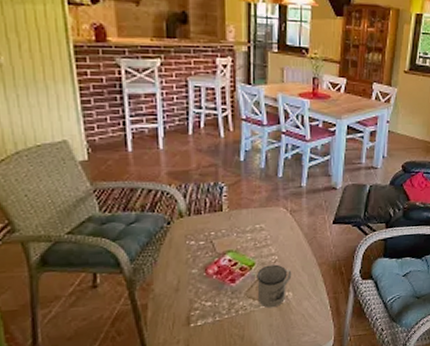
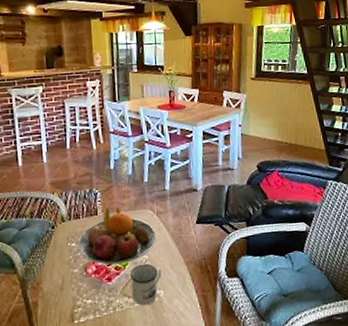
fruit bowl: none [198,204,289,265] -> present [78,208,157,265]

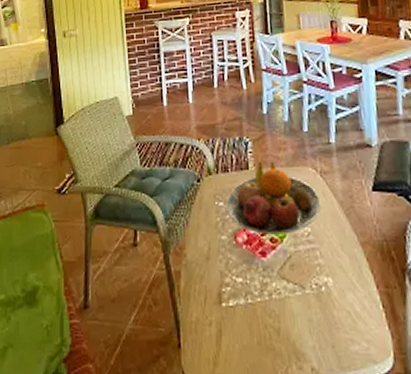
mug: present [130,263,162,306] -> none [289,238,330,296]

